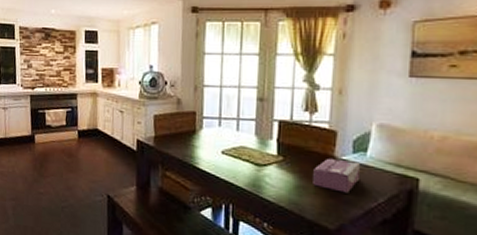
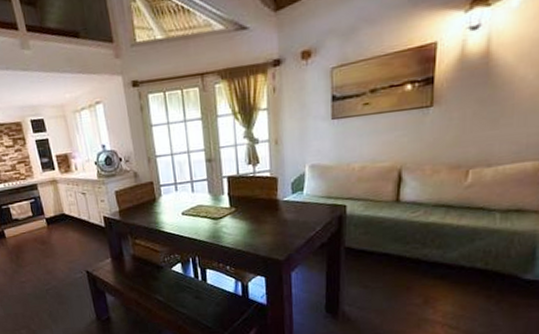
tissue box: present [313,158,360,193] -> none [262,200,299,229]

